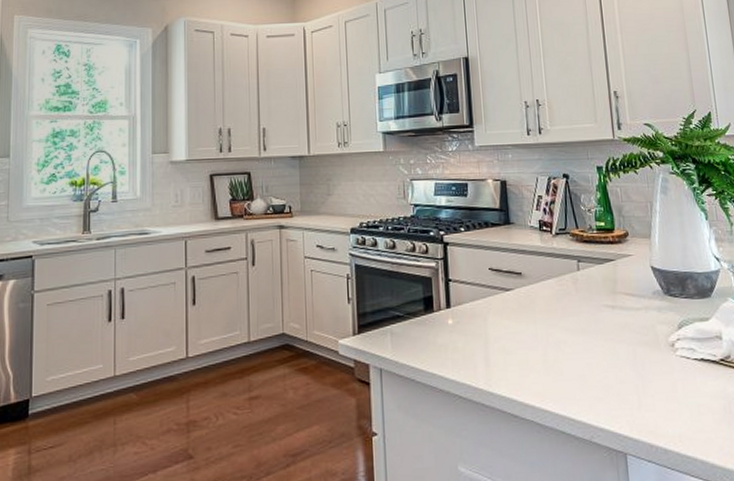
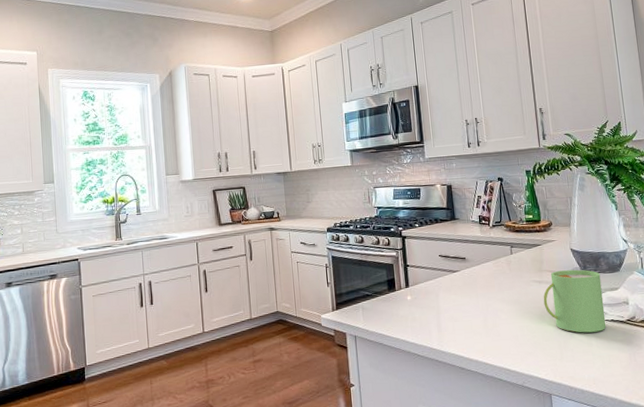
mug: none [617,293,695,375] -> present [543,269,607,333]

